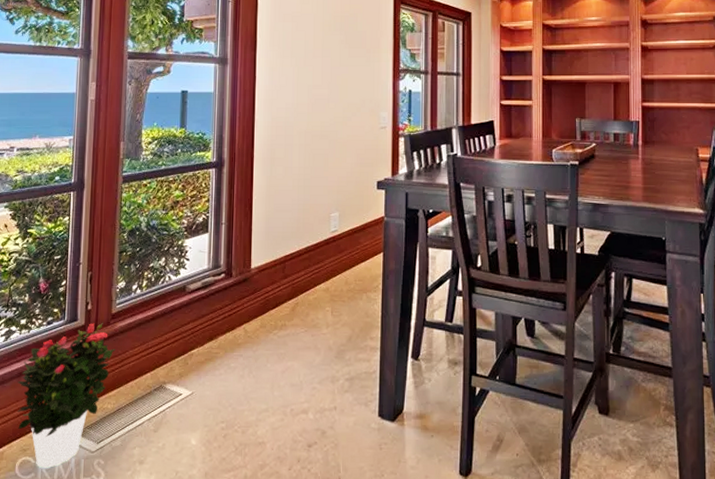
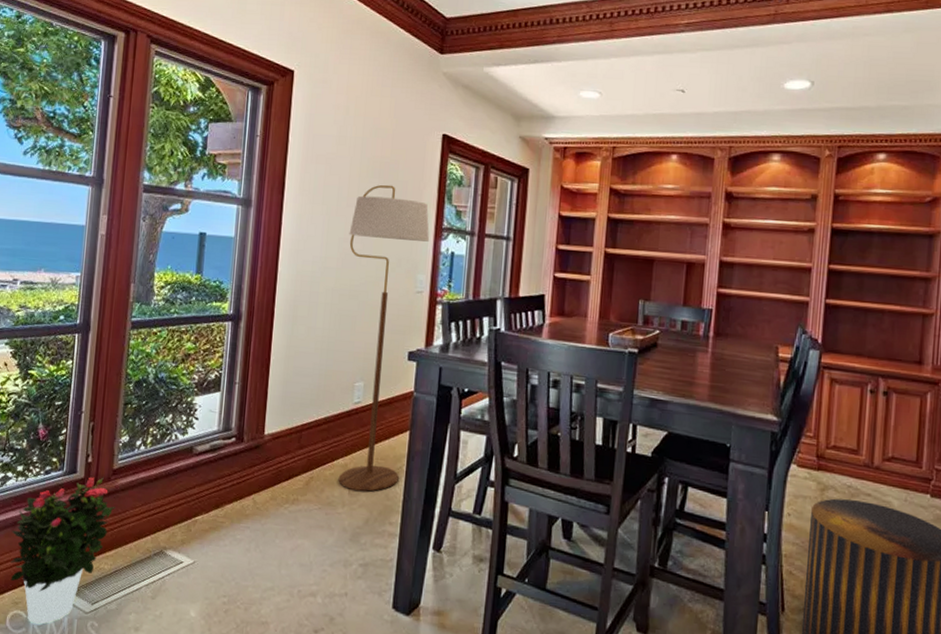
floor lamp: none [317,35,389,311] -> present [338,184,430,492]

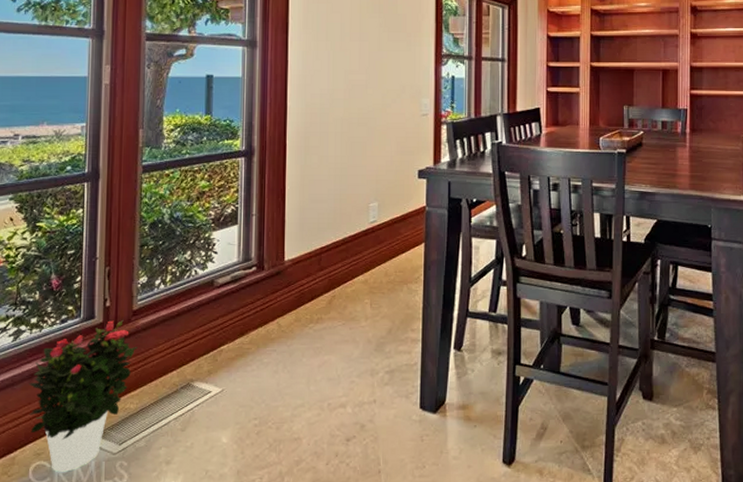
floor lamp: present [338,184,430,492] -> none [354,18,431,303]

